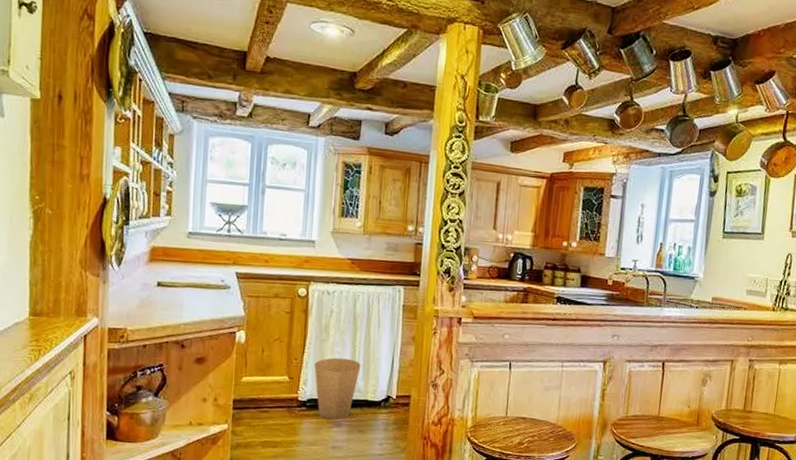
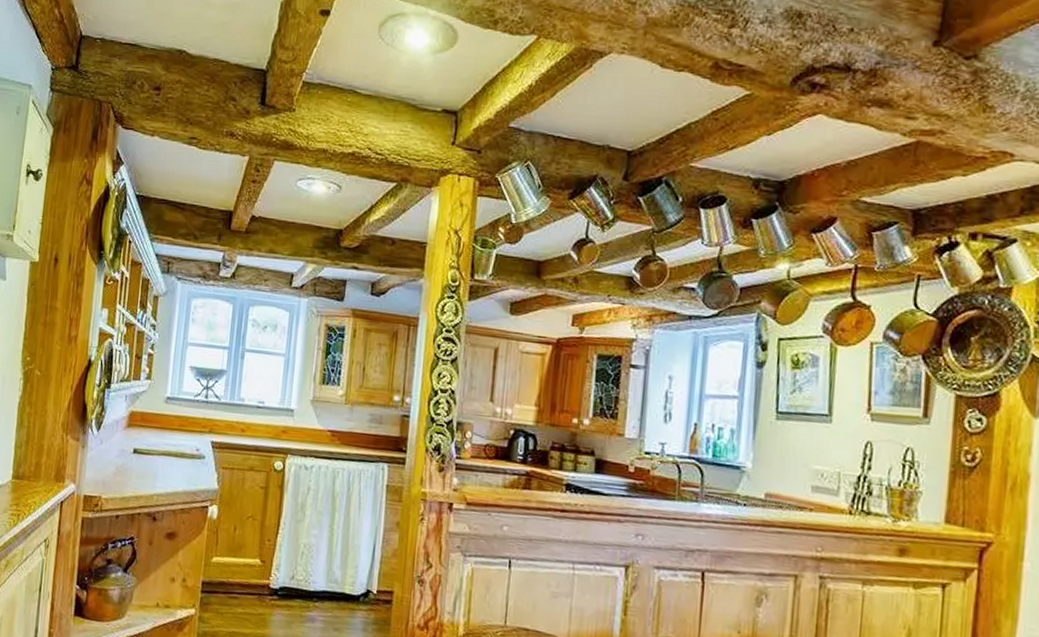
trash can: present [314,357,361,419] -> none [288,541,339,613]

